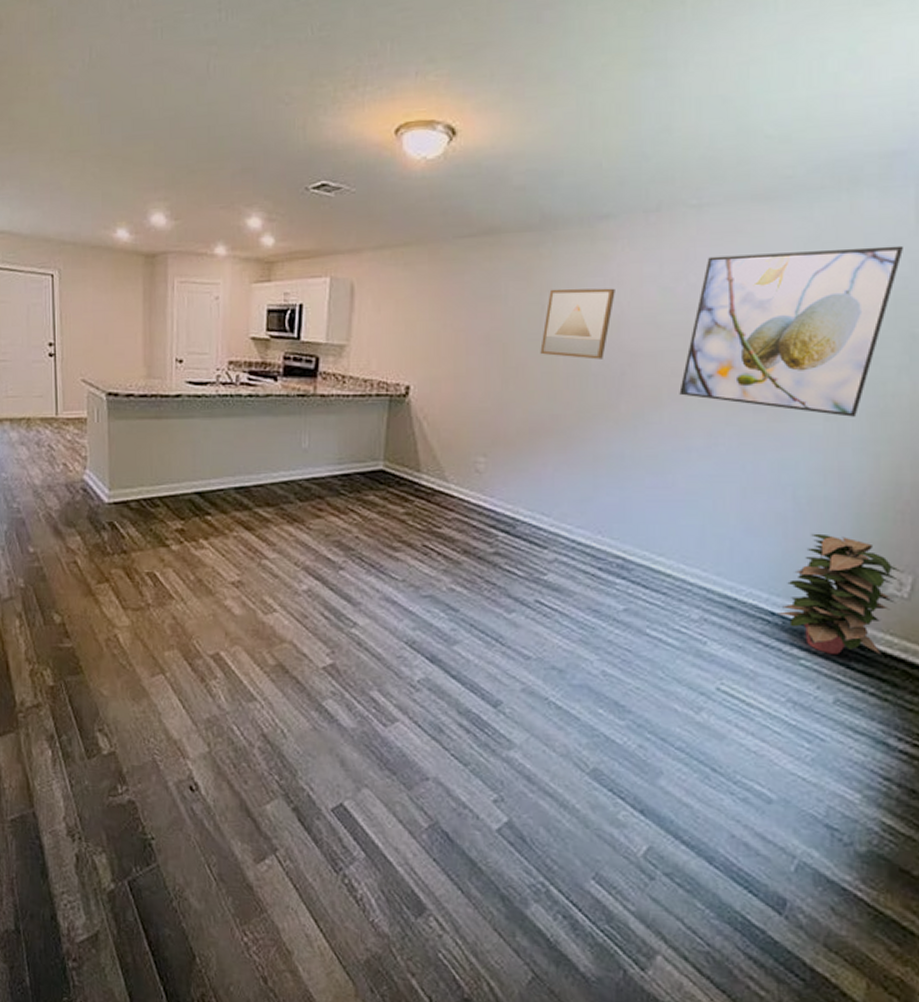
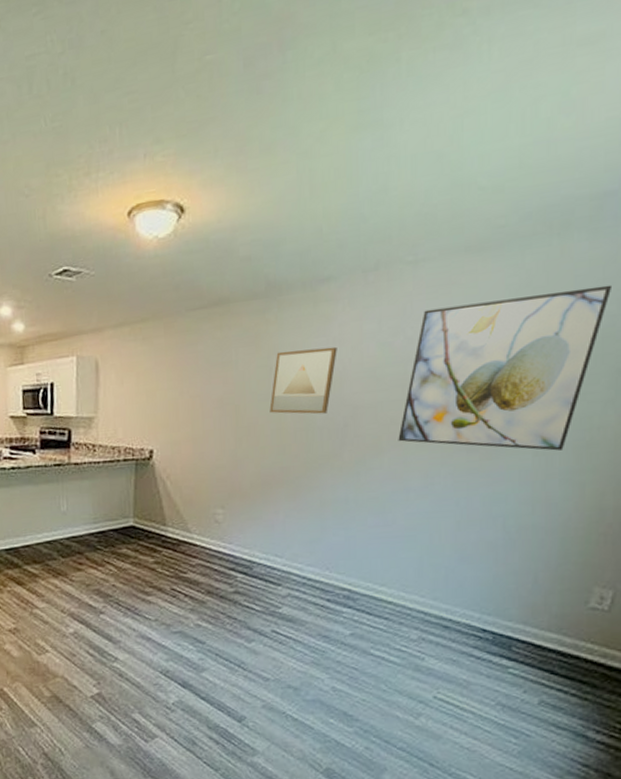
decorative plant: present [777,533,904,655] -> none [488,557,605,662]

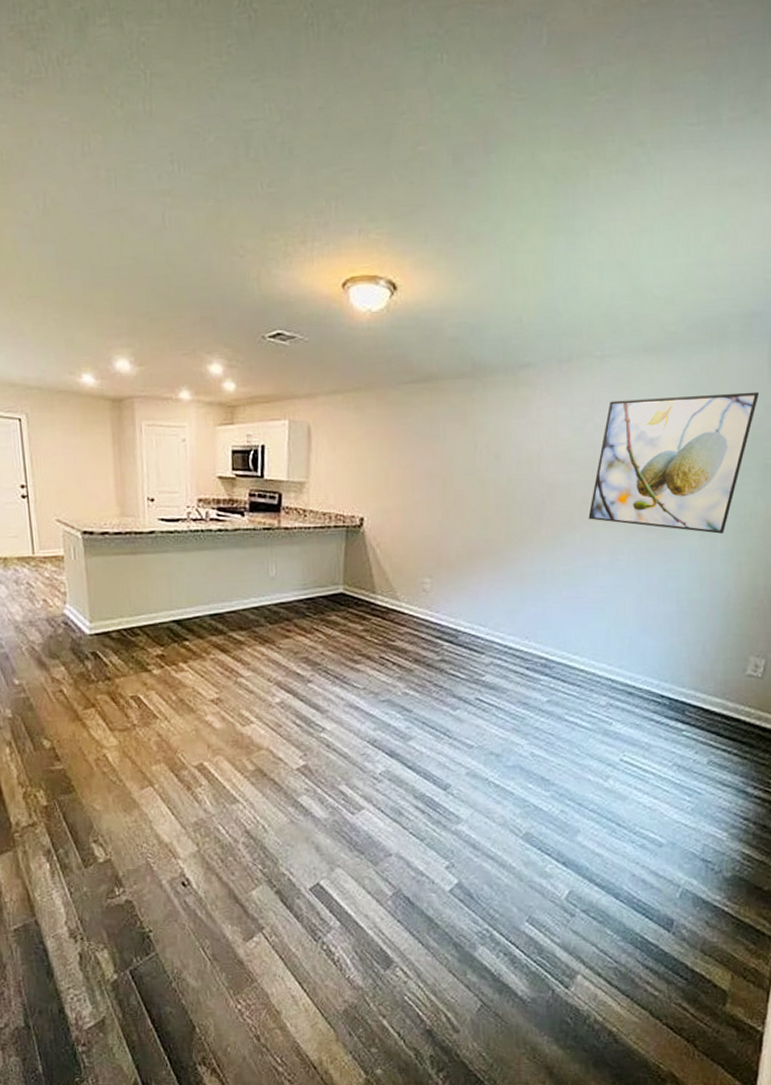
wall art: present [269,346,337,414] -> none [474,428,536,491]

